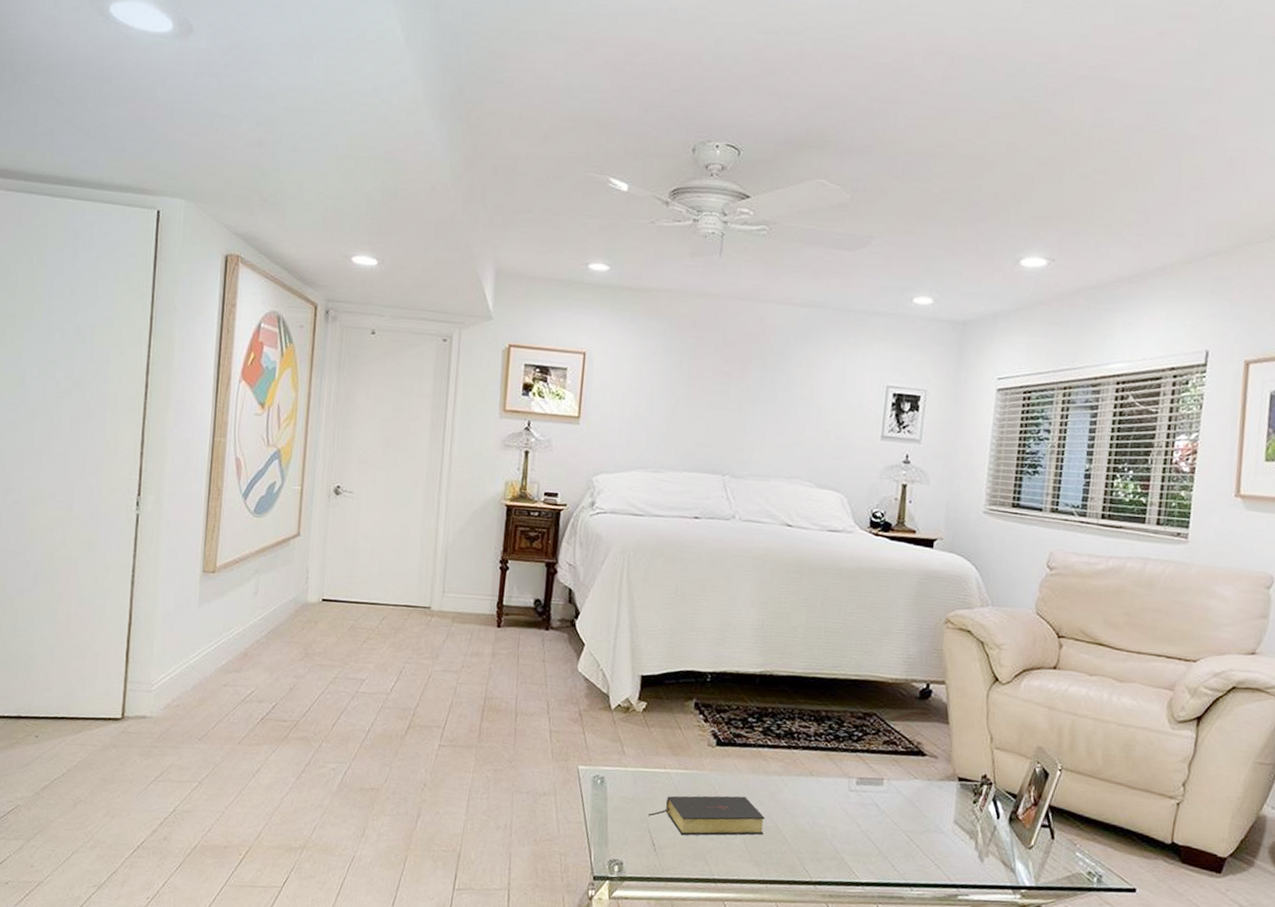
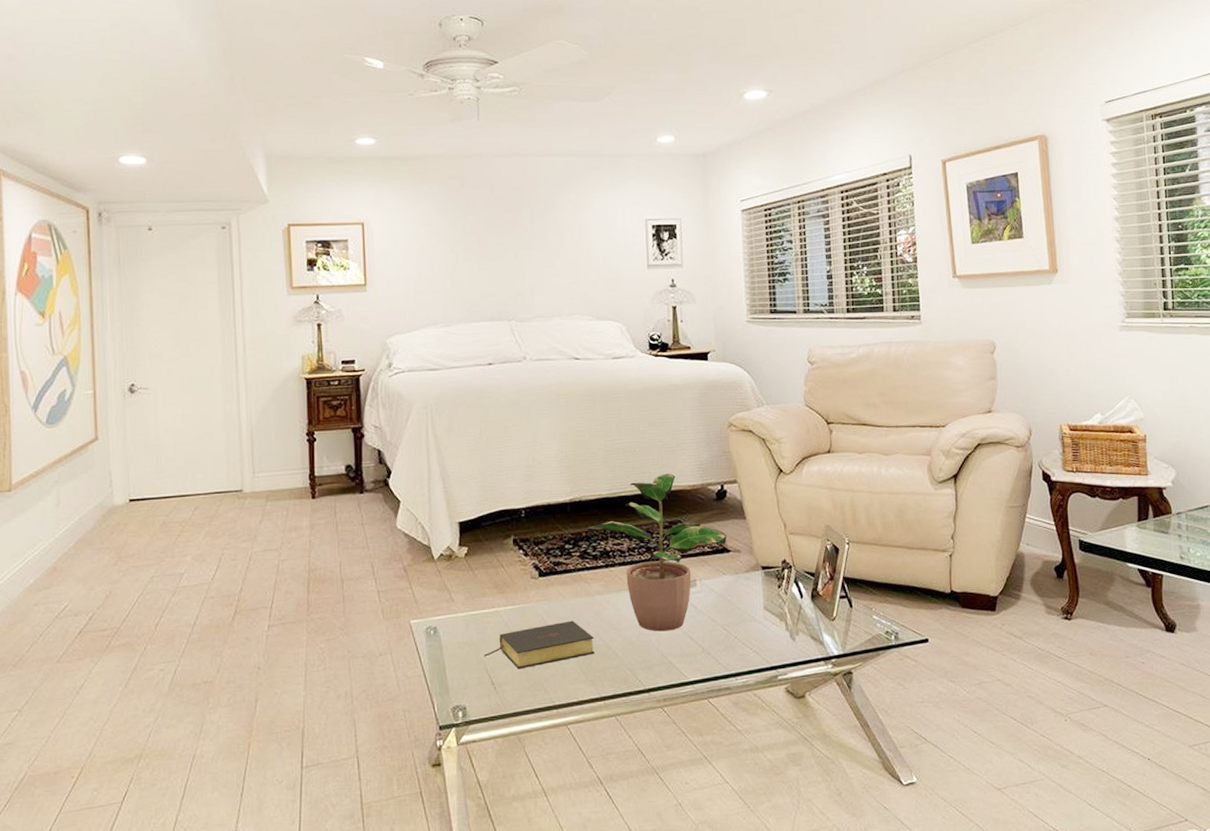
potted plant: none [772,661,924,827] -> present [585,473,726,632]

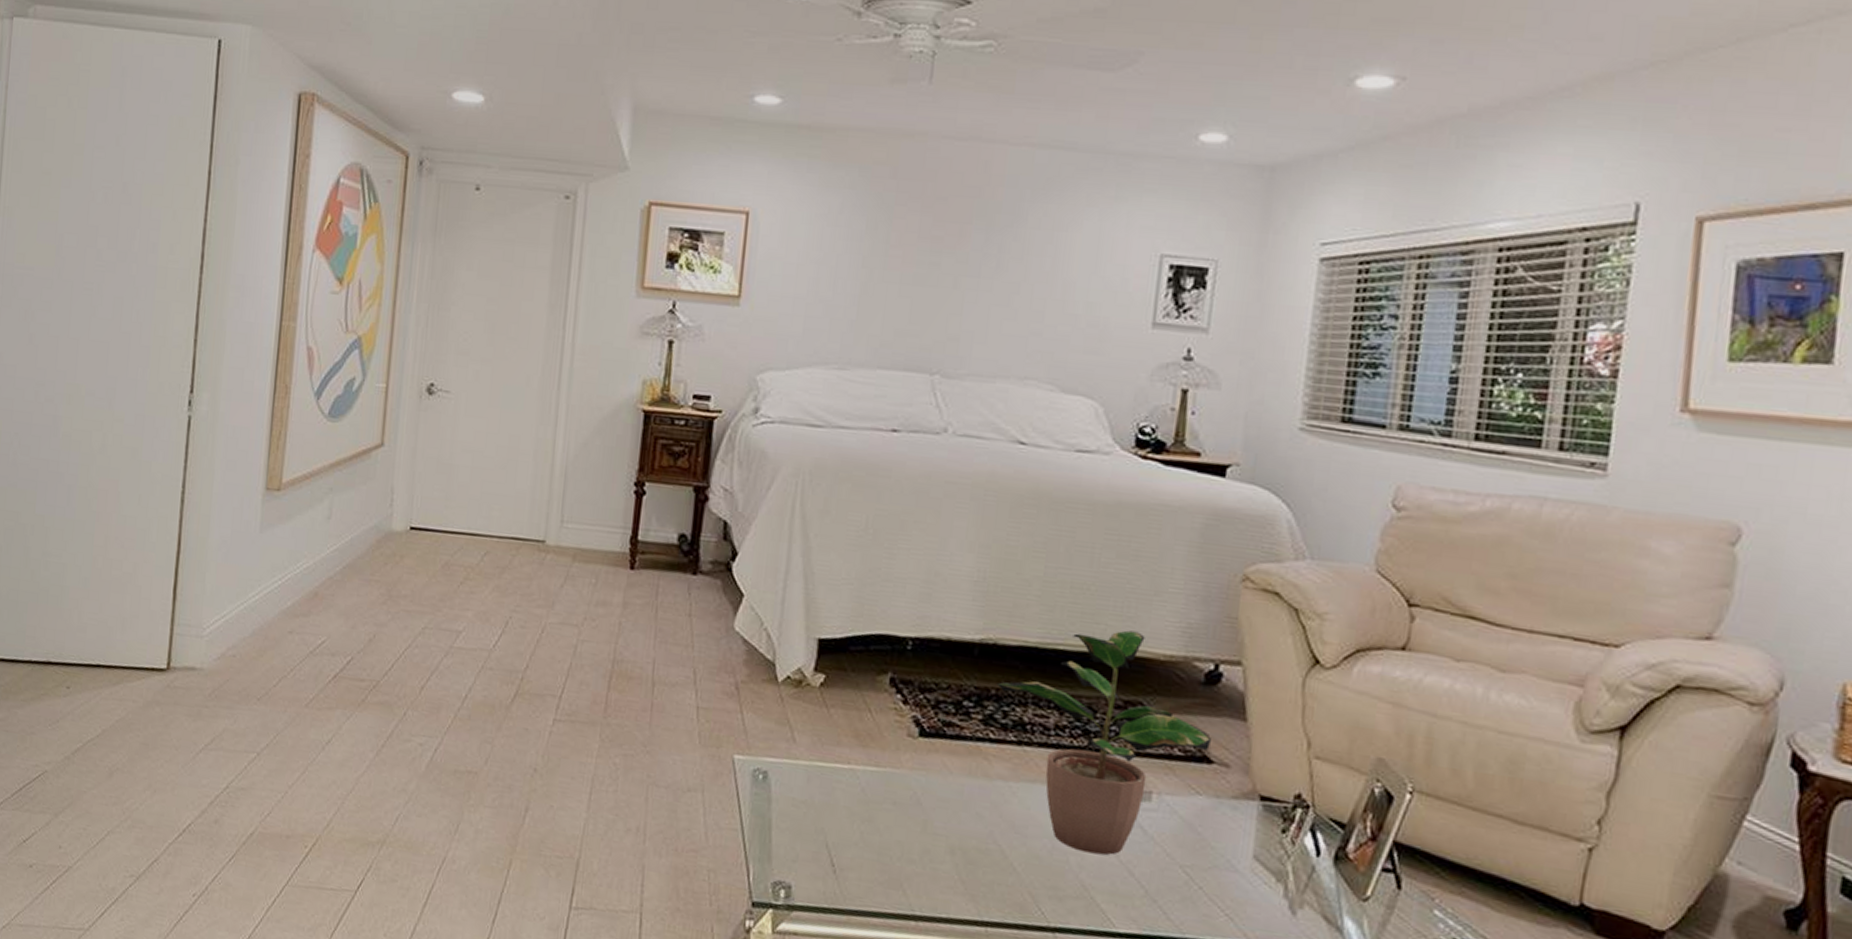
bible: present [483,620,594,670] -> none [825,800,985,860]

